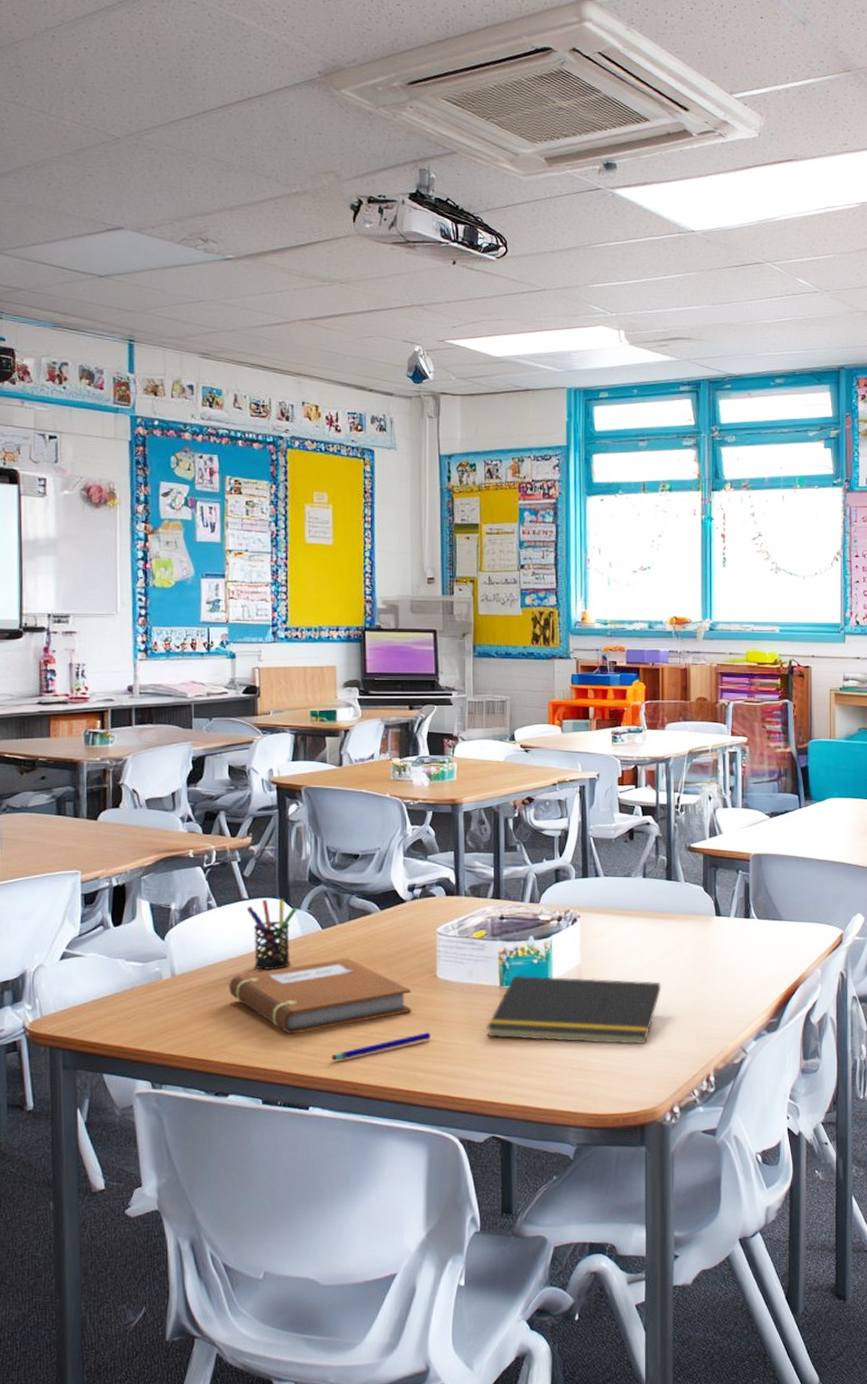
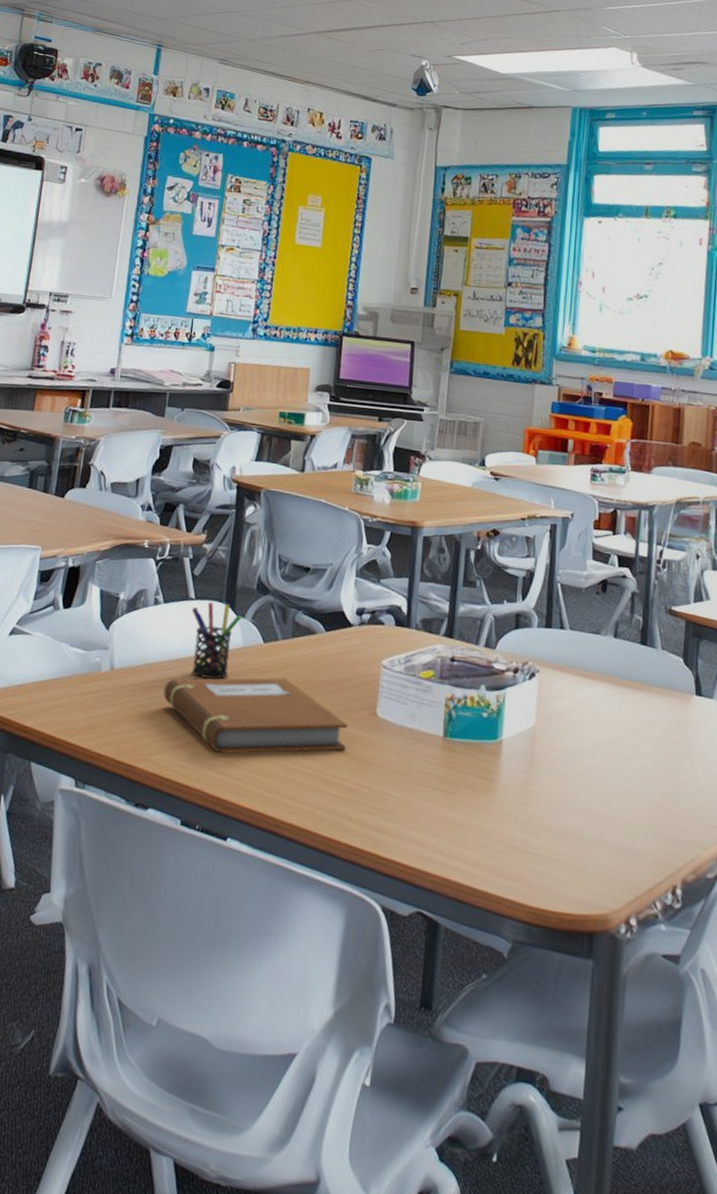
pen: present [332,1032,431,1061] -> none [257,775,363,791]
notepad: present [486,975,662,1045] -> none [423,727,627,834]

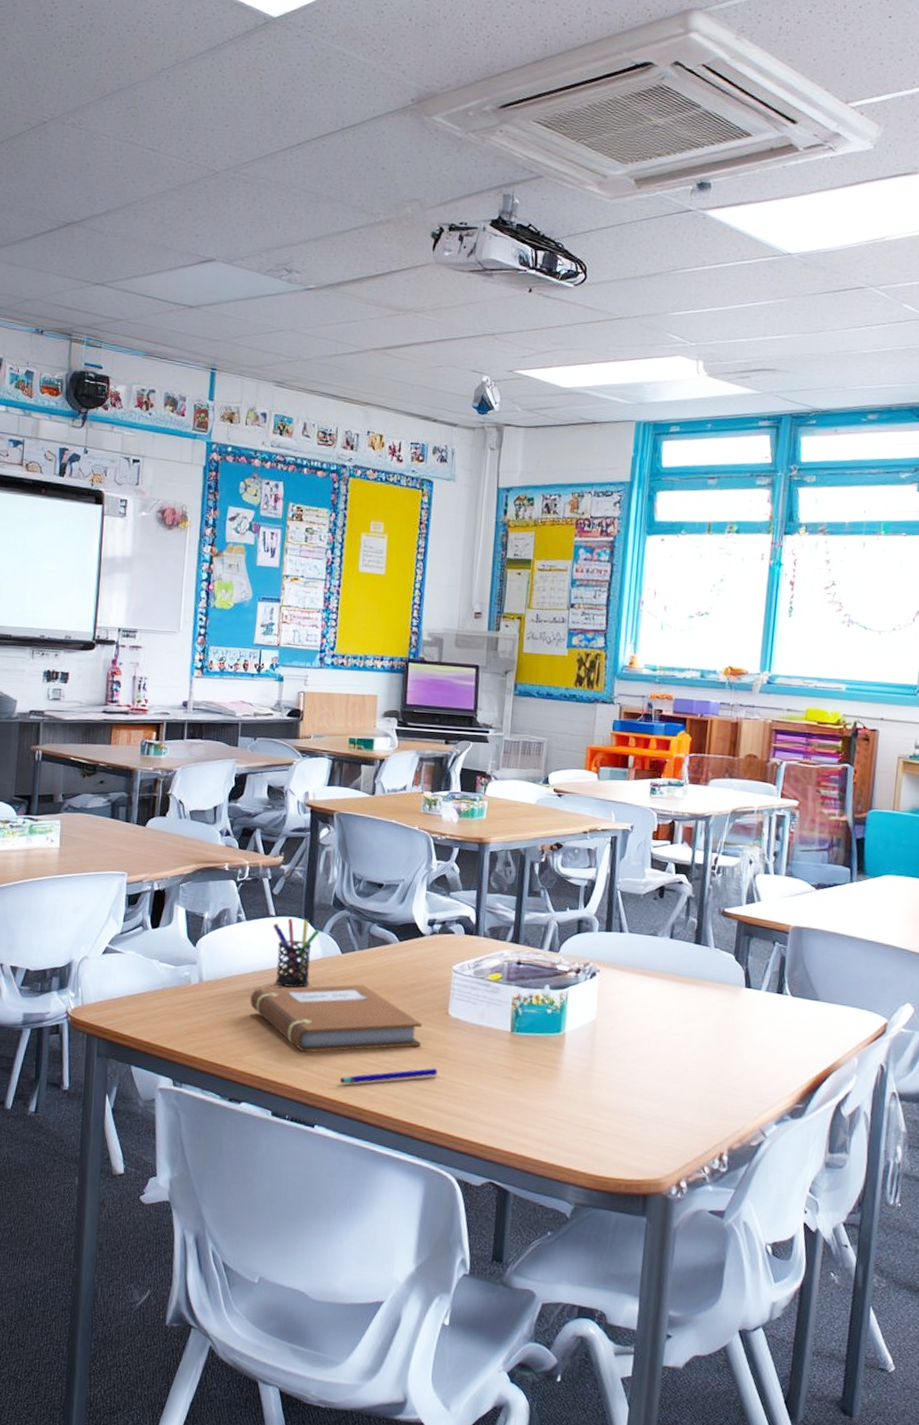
pen: none [257,775,363,791] -> present [340,1068,438,1084]

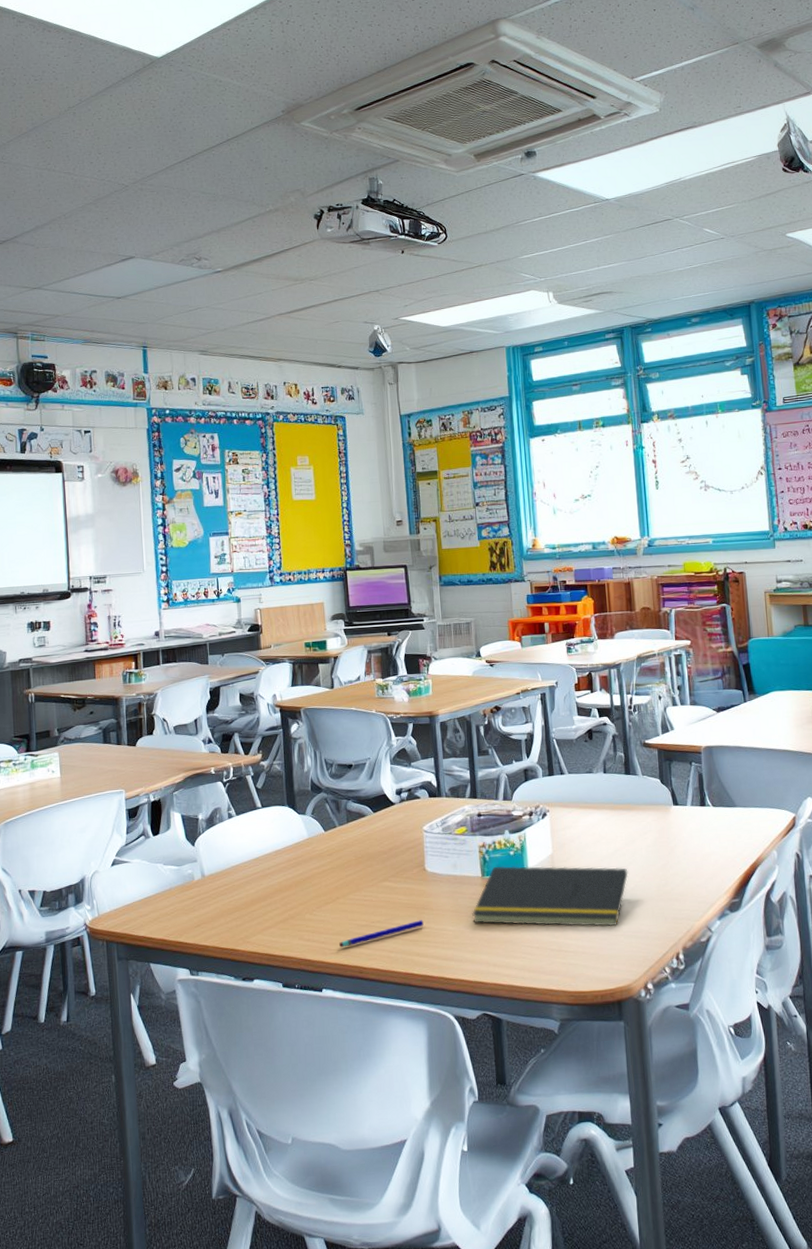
notebook: present [250,984,423,1053] -> none [249,855,406,925]
pen holder: present [272,918,320,988] -> none [260,806,303,869]
notepad: none [493,1022,680,1111] -> present [472,866,629,927]

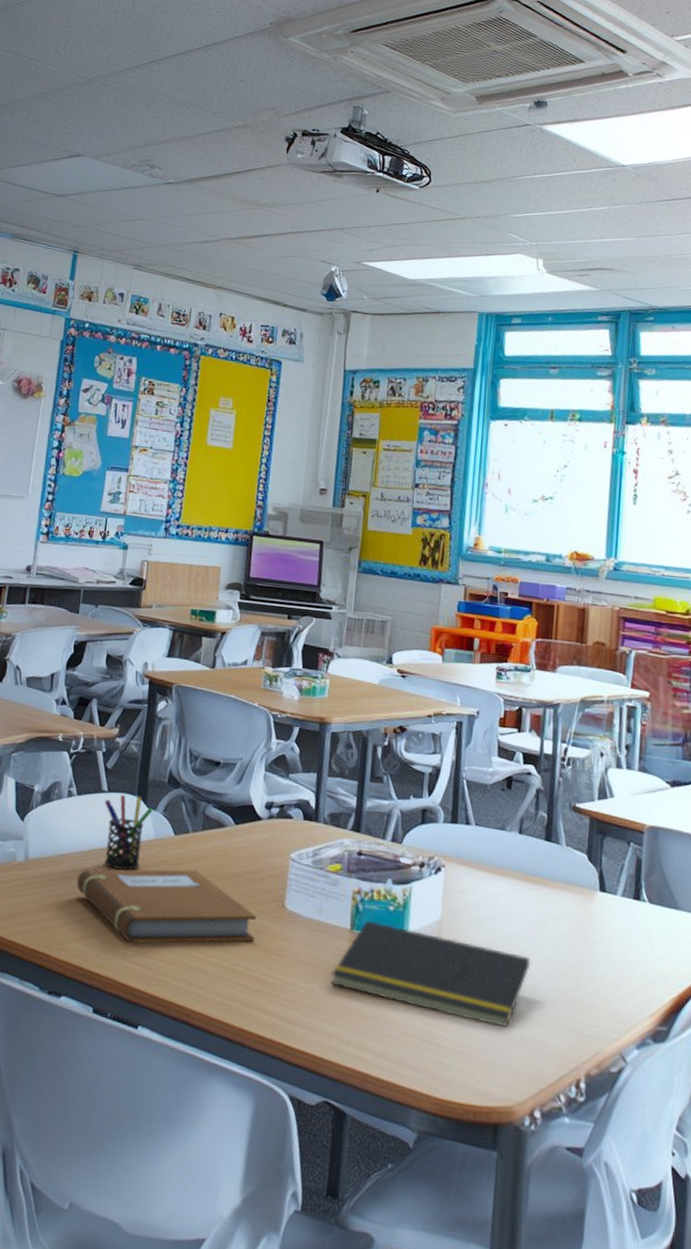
notebook: none [249,855,406,925] -> present [77,869,257,944]
pen holder: none [260,806,303,869] -> present [104,795,153,871]
pen: present [339,920,424,948] -> none [167,966,272,981]

